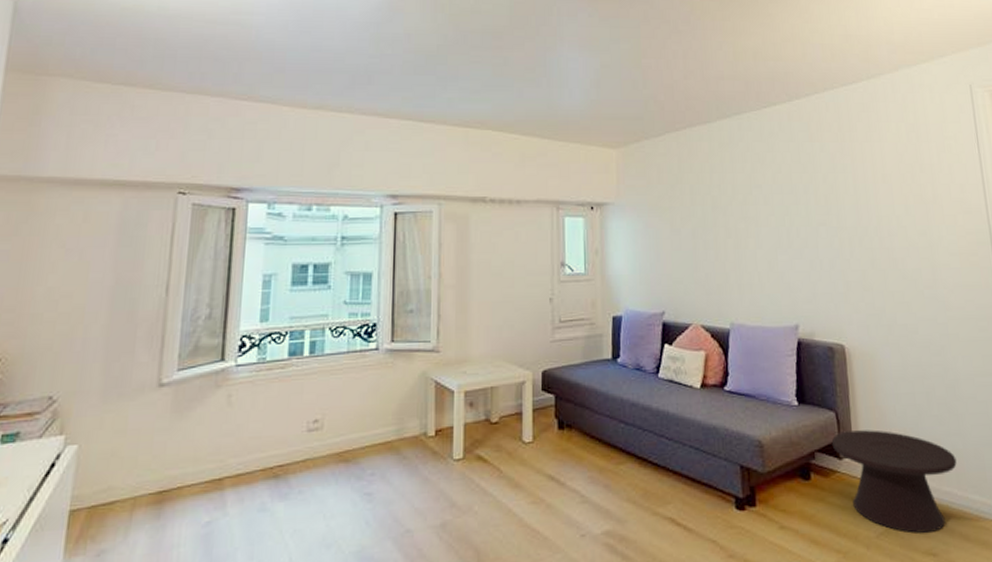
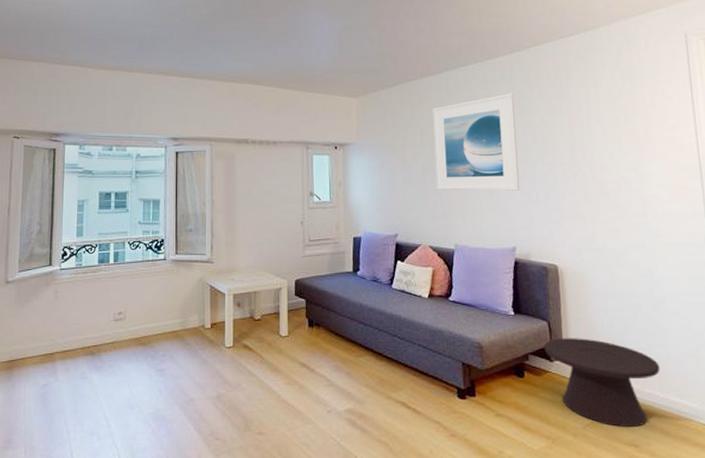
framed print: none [704,146,802,259] -> present [433,93,520,191]

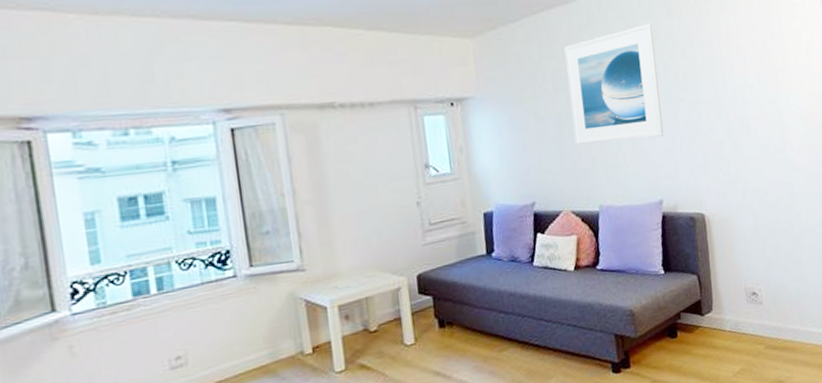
side table: present [544,338,660,428] -> none [694,285,800,368]

